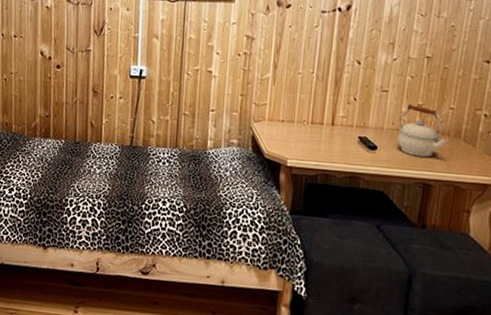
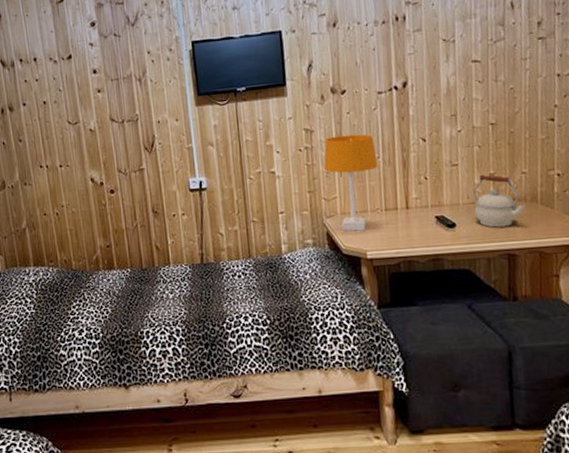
desk lamp: none [259,46,312,139] -> present [324,134,378,231]

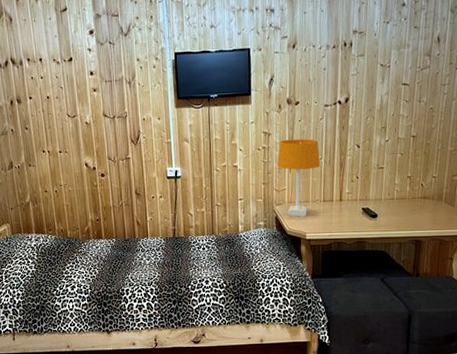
kettle: present [473,174,525,228] -> none [393,176,432,219]

